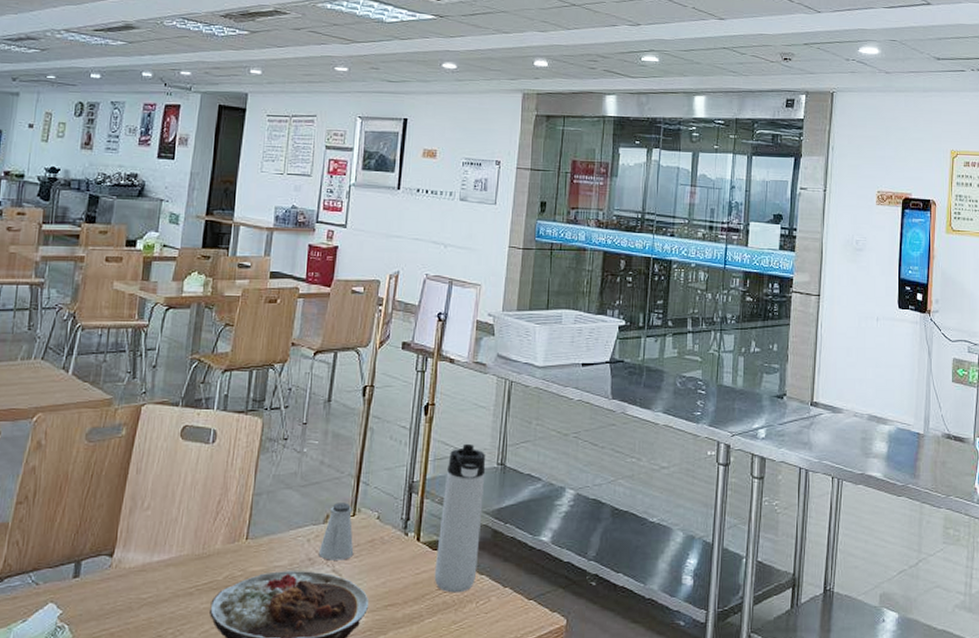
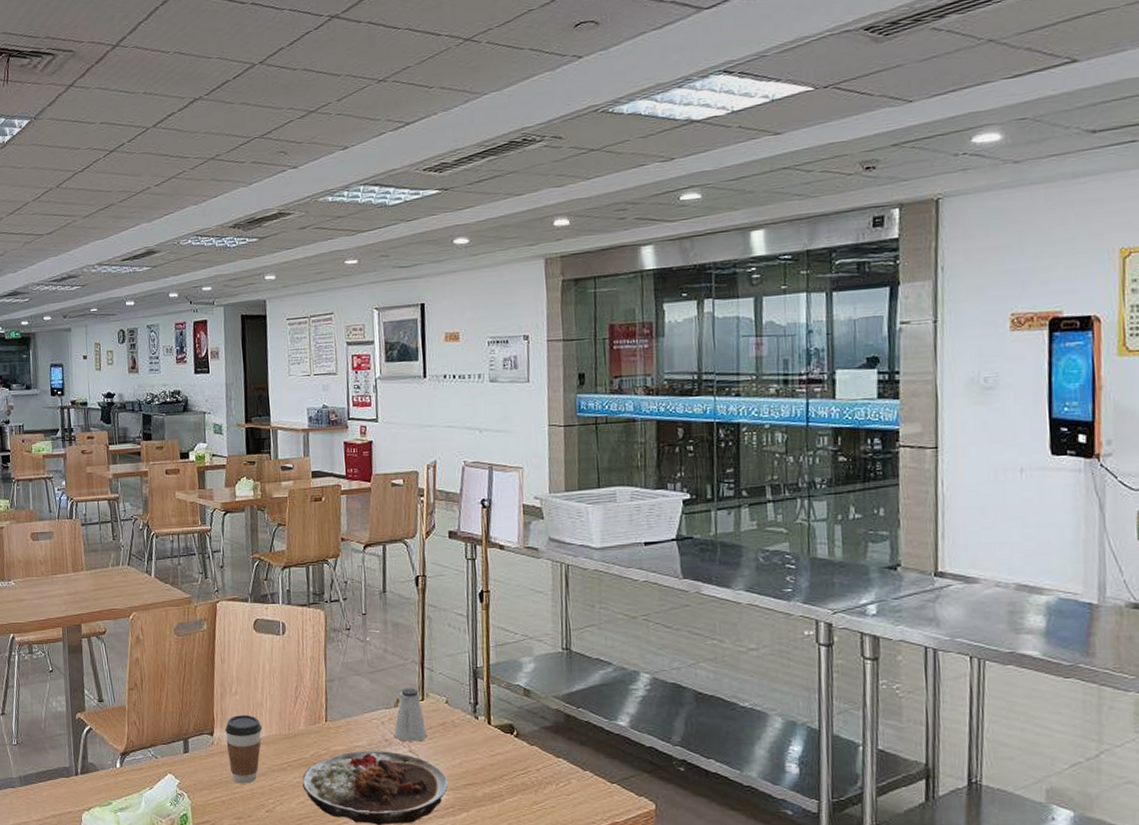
coffee cup: none [126,532,173,612] -> present [225,714,263,784]
thermos bottle: present [434,443,486,593] -> none [509,629,553,775]

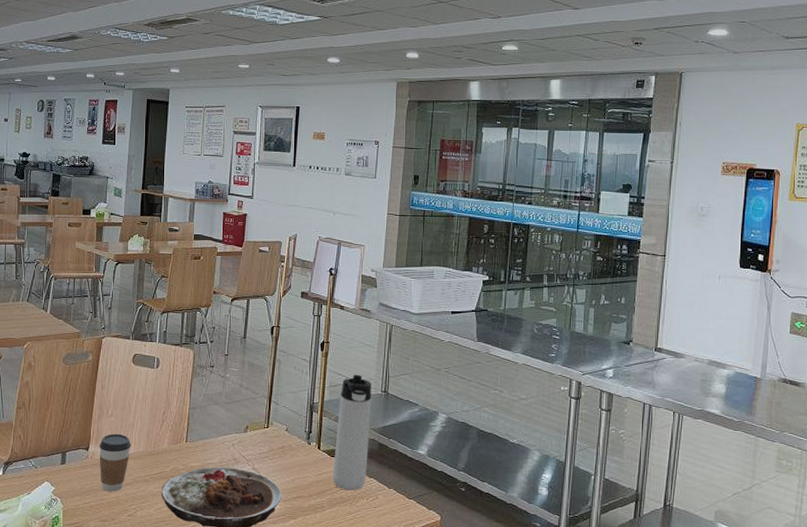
saltshaker: present [393,688,428,742] -> none [241,417,269,461]
thermos bottle: none [509,629,553,775] -> present [332,374,372,491]

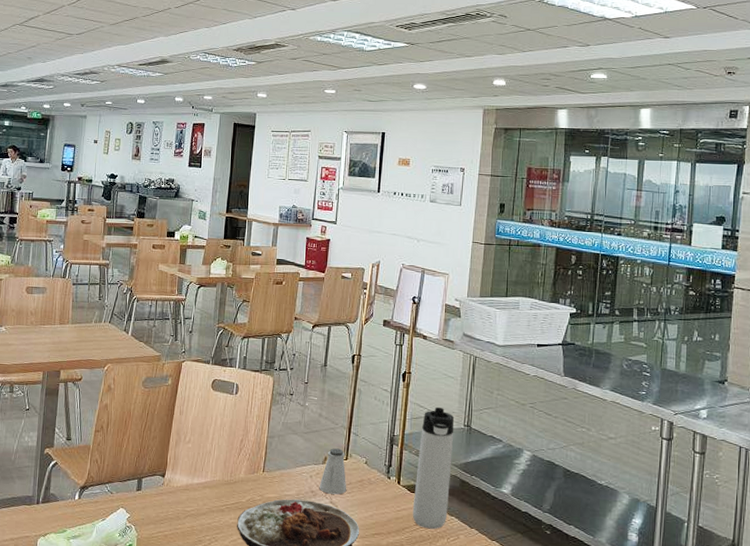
coffee cup: present [99,433,132,492] -> none [175,460,208,521]
saltshaker: none [241,417,269,461] -> present [319,448,347,495]

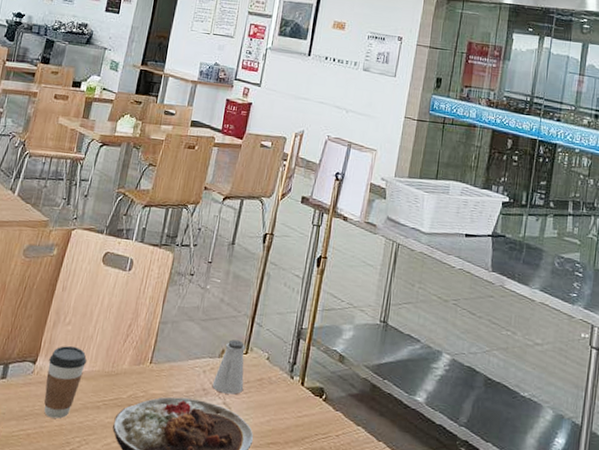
coffee cup: none [175,460,208,521] -> present [44,345,87,419]
thermos bottle: present [412,407,455,529] -> none [314,298,370,441]

